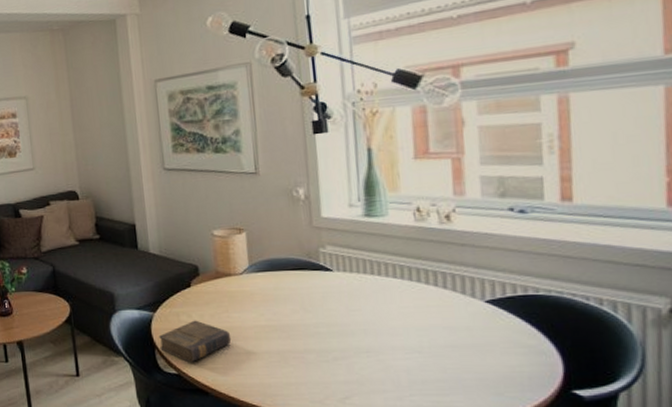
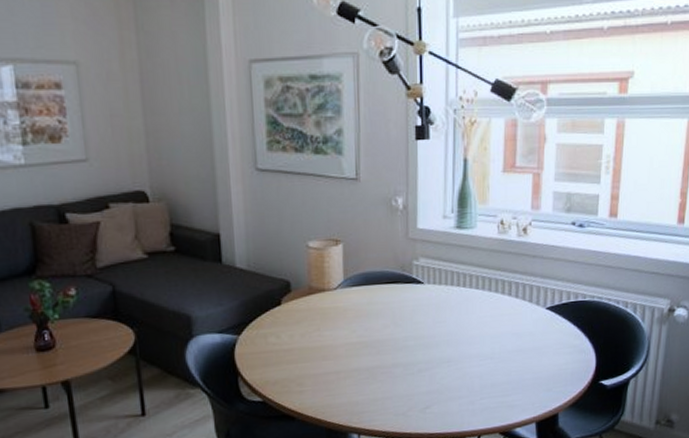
book: present [159,320,232,363] -> none [243,341,322,388]

